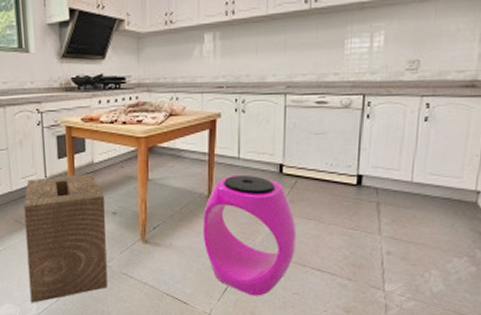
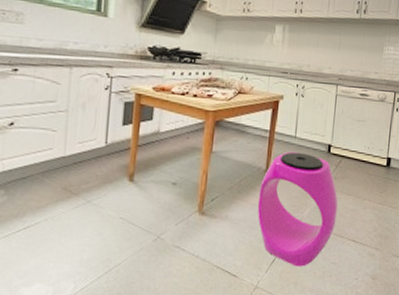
stool: present [23,174,108,303] -> none [67,142,167,282]

